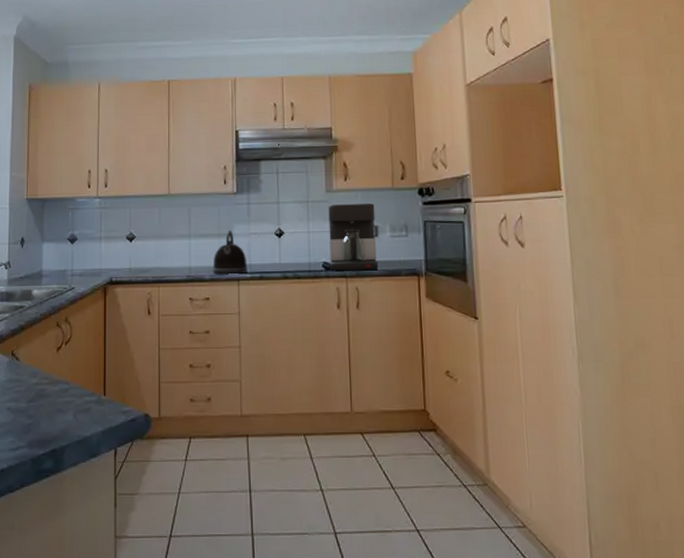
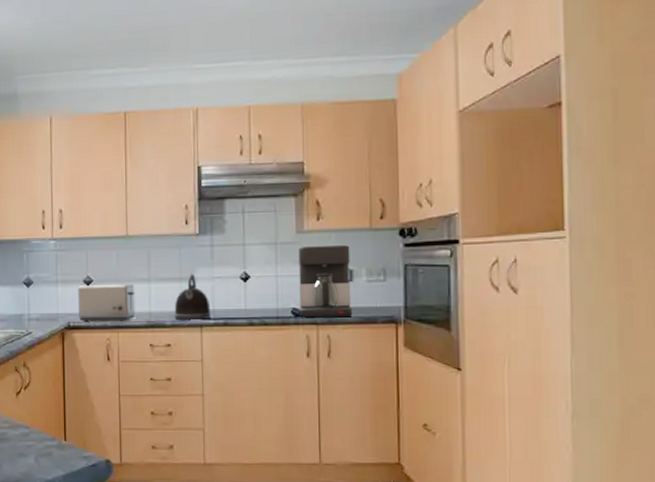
toaster: none [121,241,176,277] -> present [78,285,135,322]

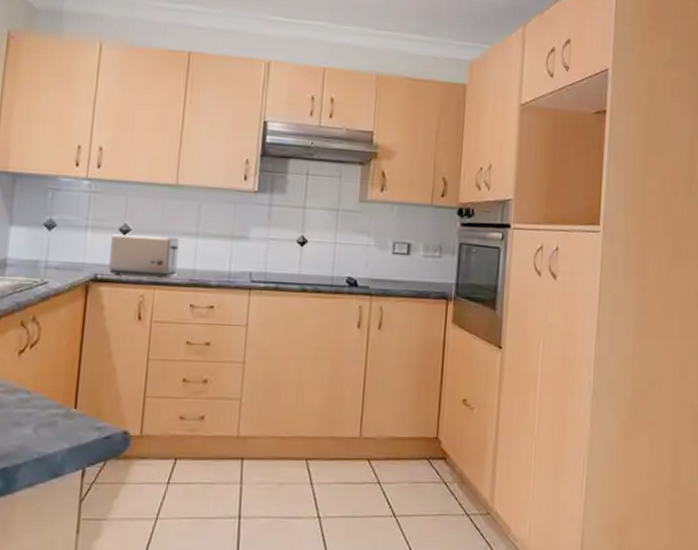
kettle: present [174,273,211,321] -> none [221,232,262,282]
coffee maker: present [298,245,353,318] -> none [354,216,410,291]

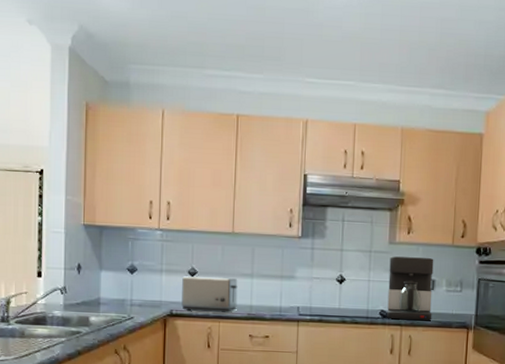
coffee maker: none [354,216,410,291] -> present [387,256,434,321]

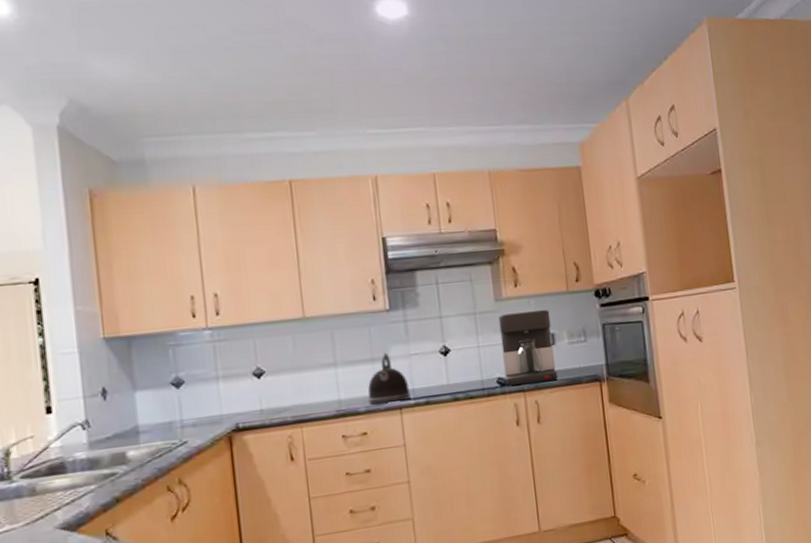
toaster: present [181,276,238,312] -> none [246,372,322,421]
kettle: none [273,272,308,316] -> present [368,352,411,405]

